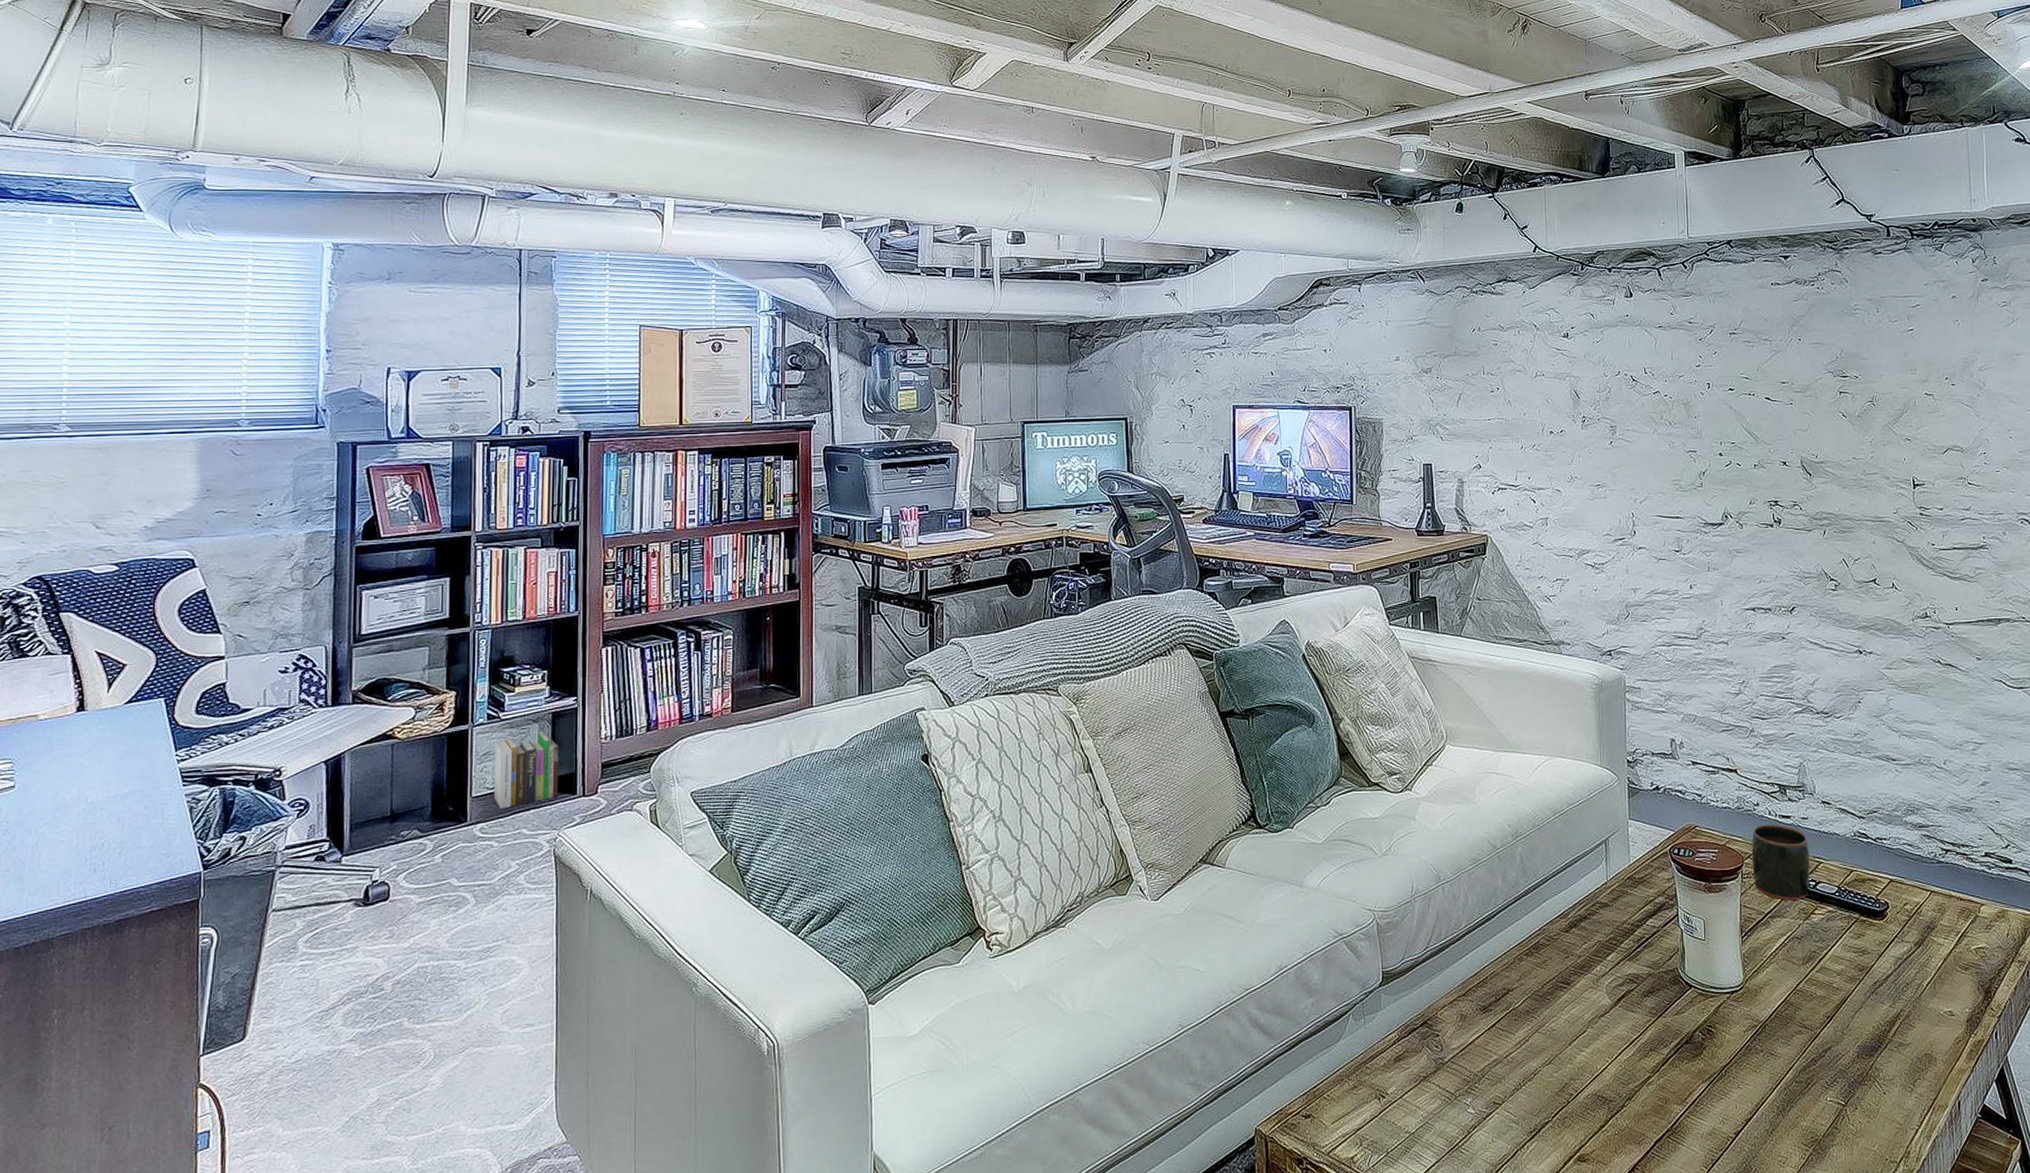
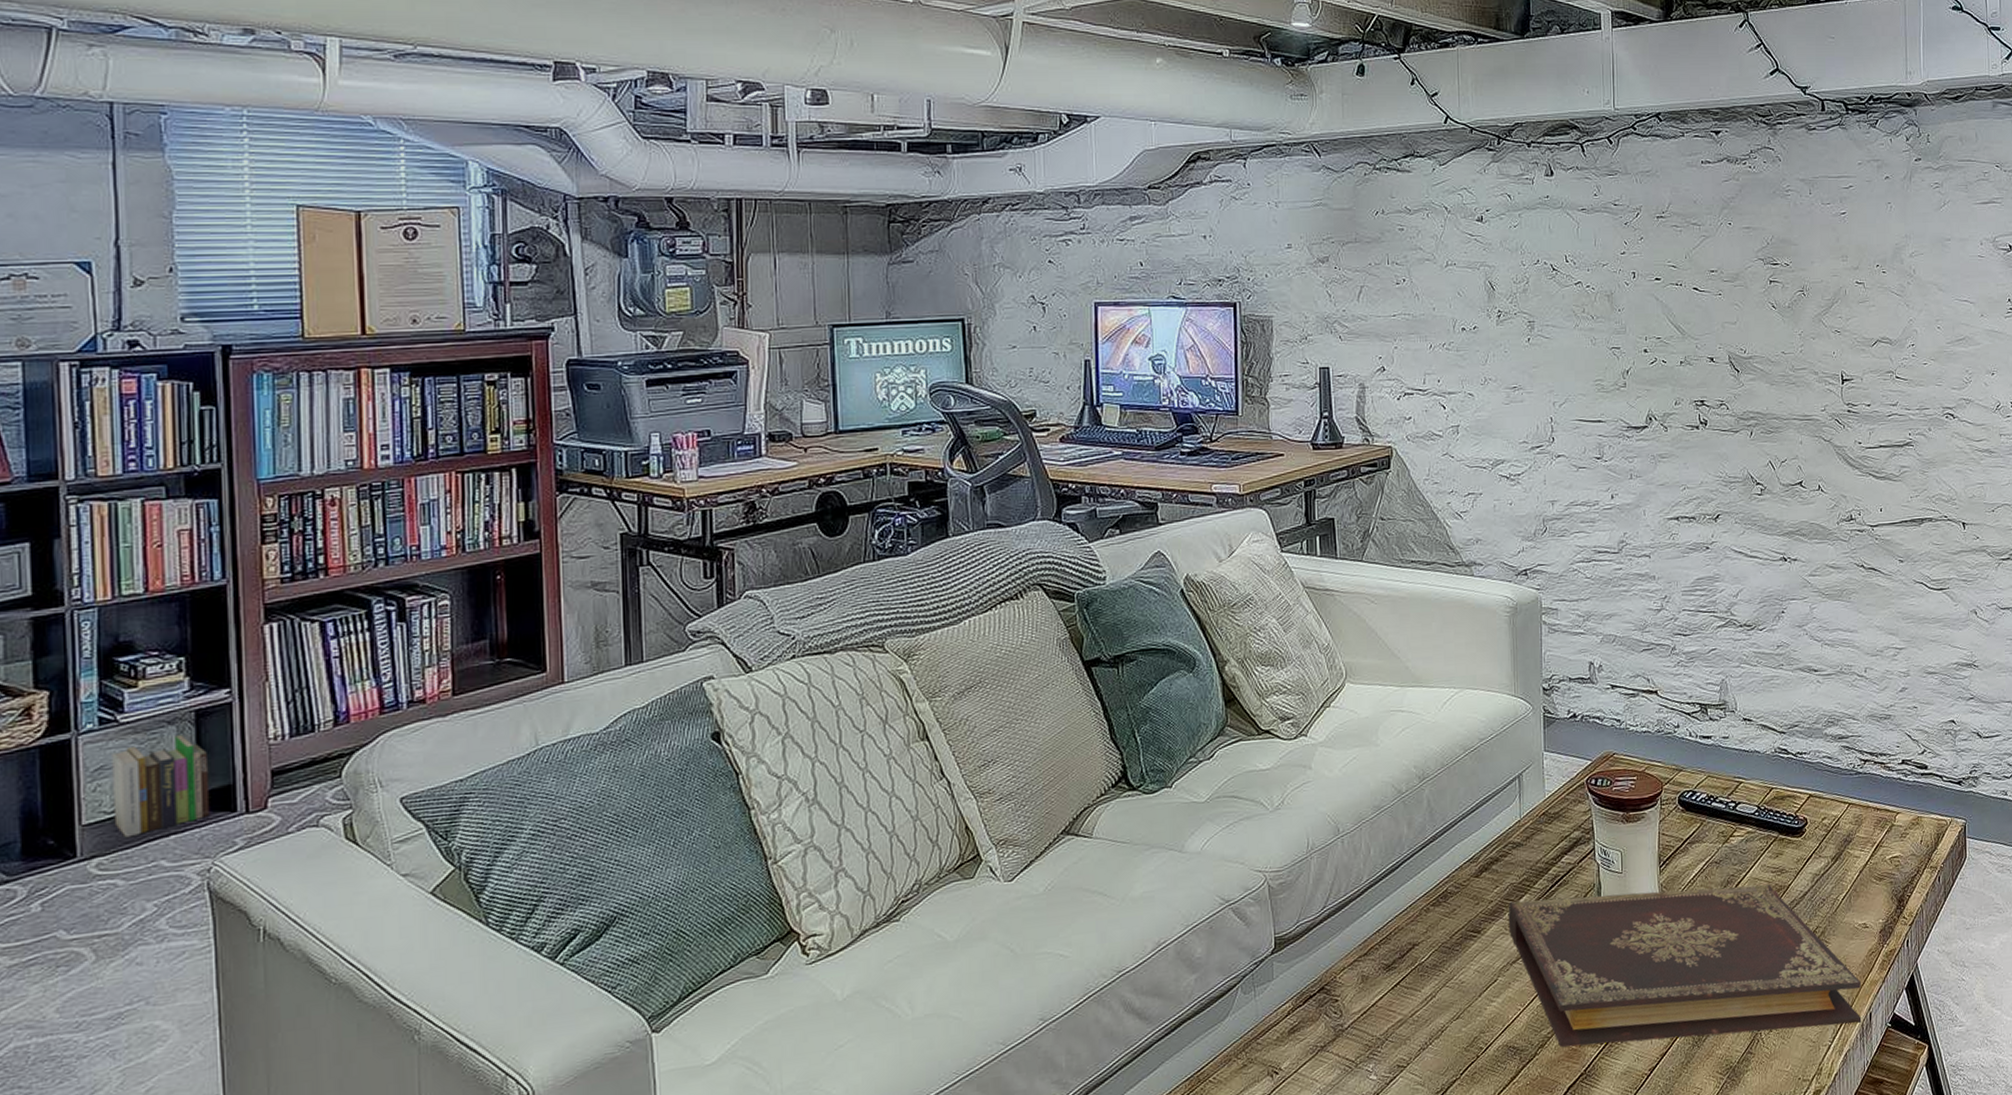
book: none [1596,958,1950,1111] -> present [1508,884,1862,1047]
mug: present [1751,824,1810,900] -> none [1671,746,1730,825]

